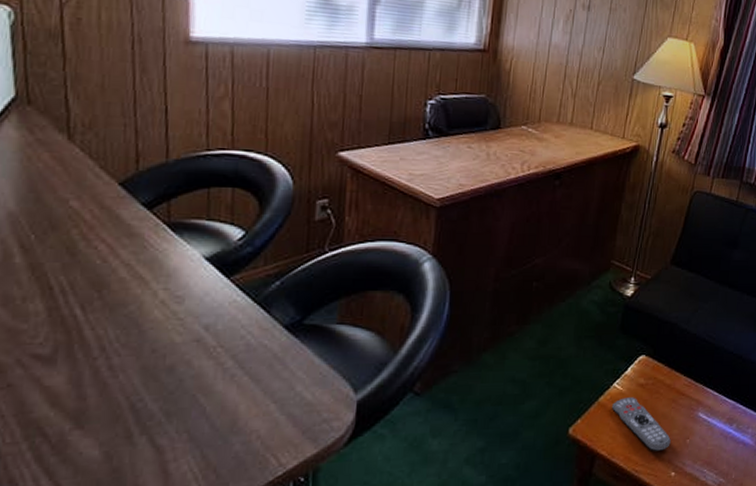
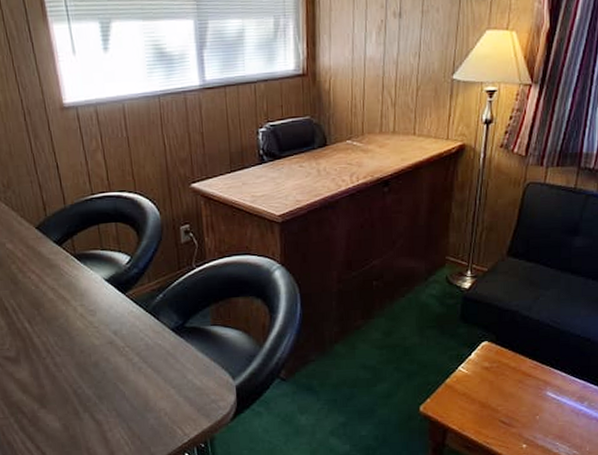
remote control: present [612,397,671,451] -> none [459,379,520,426]

